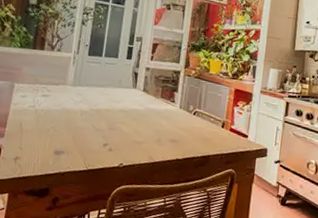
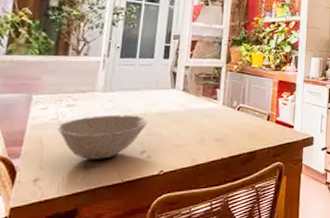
bowl: none [34,107,111,147] -> present [57,115,148,159]

